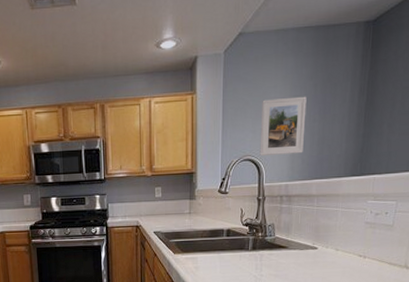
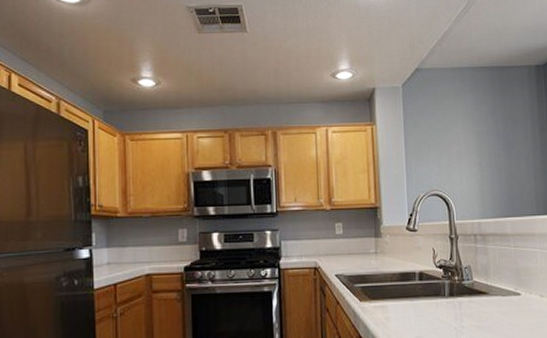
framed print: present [259,96,307,156] -> none [445,132,492,191]

